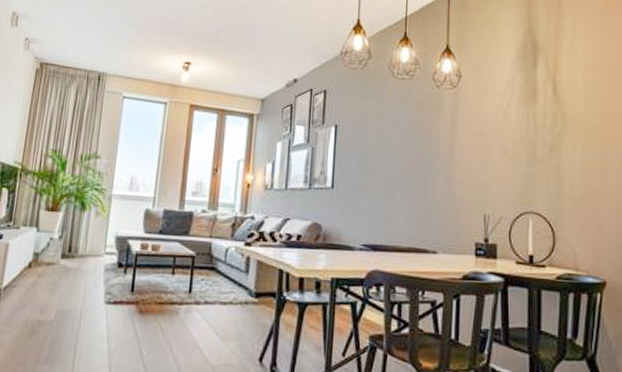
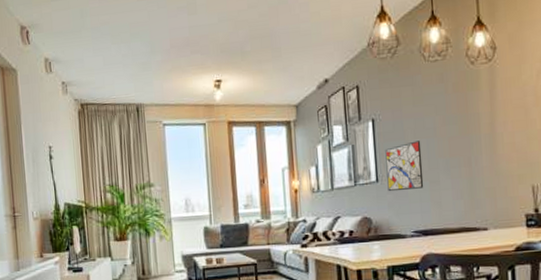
wall art: none [342,153,381,201] -> present [385,140,424,192]

